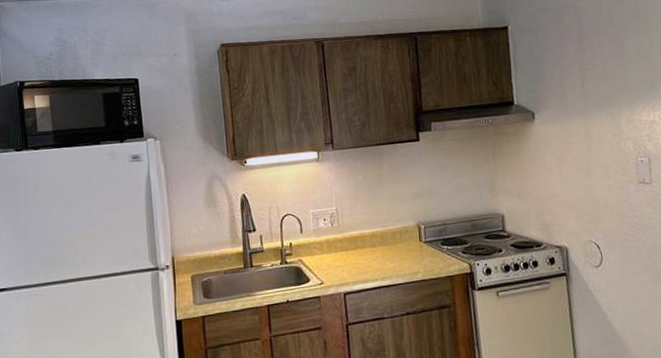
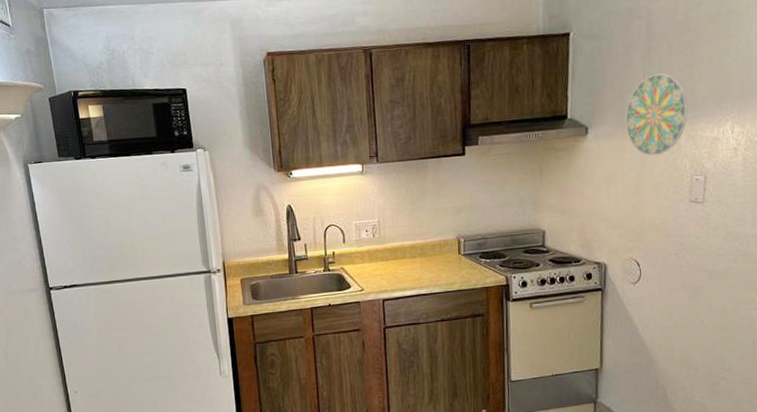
decorative plate: none [567,63,625,140] -> present [625,73,688,156]

